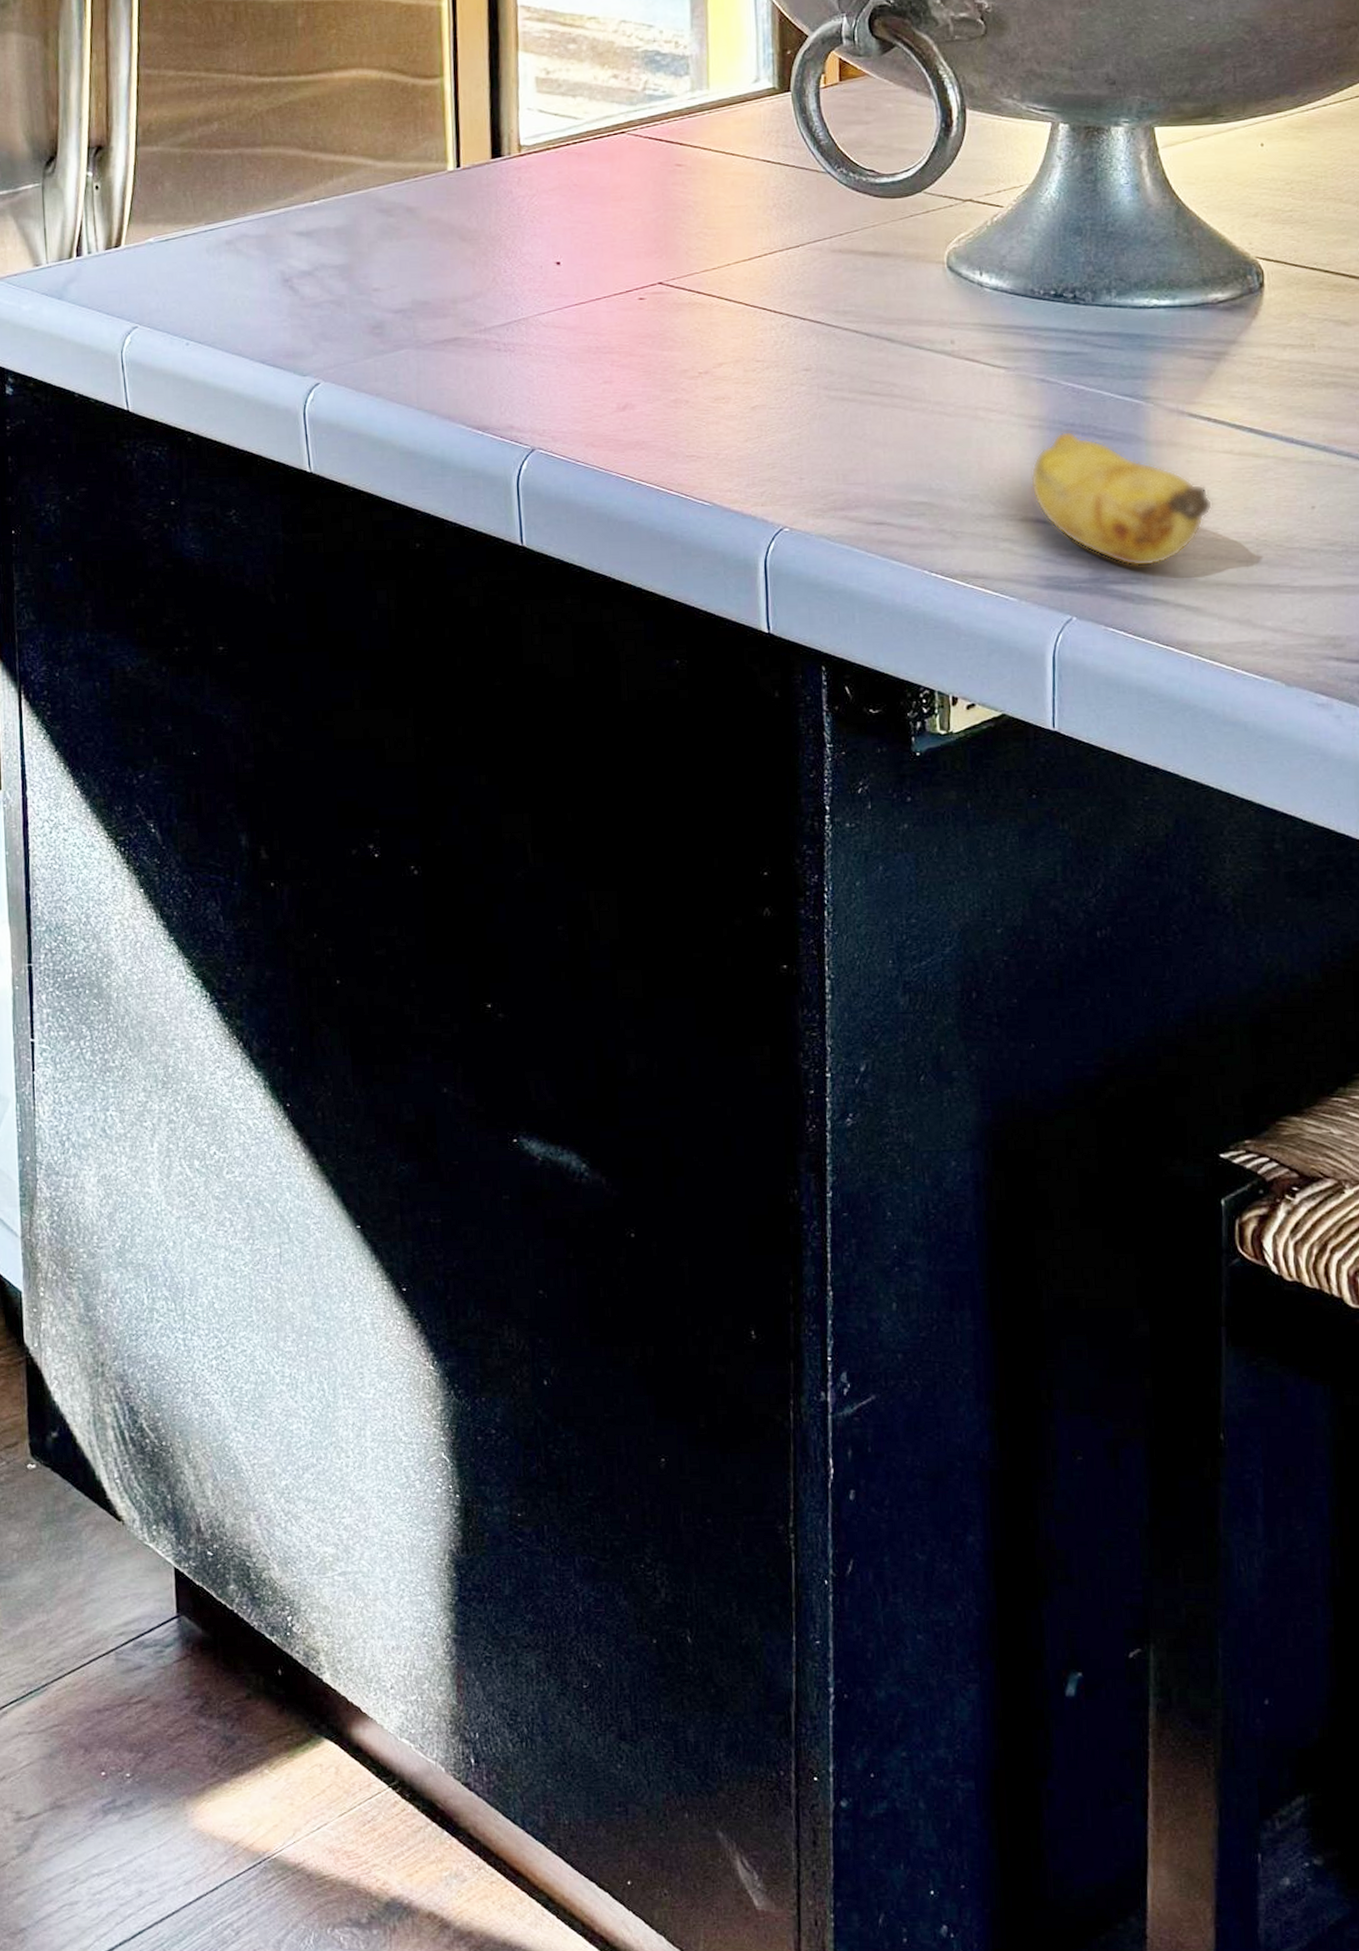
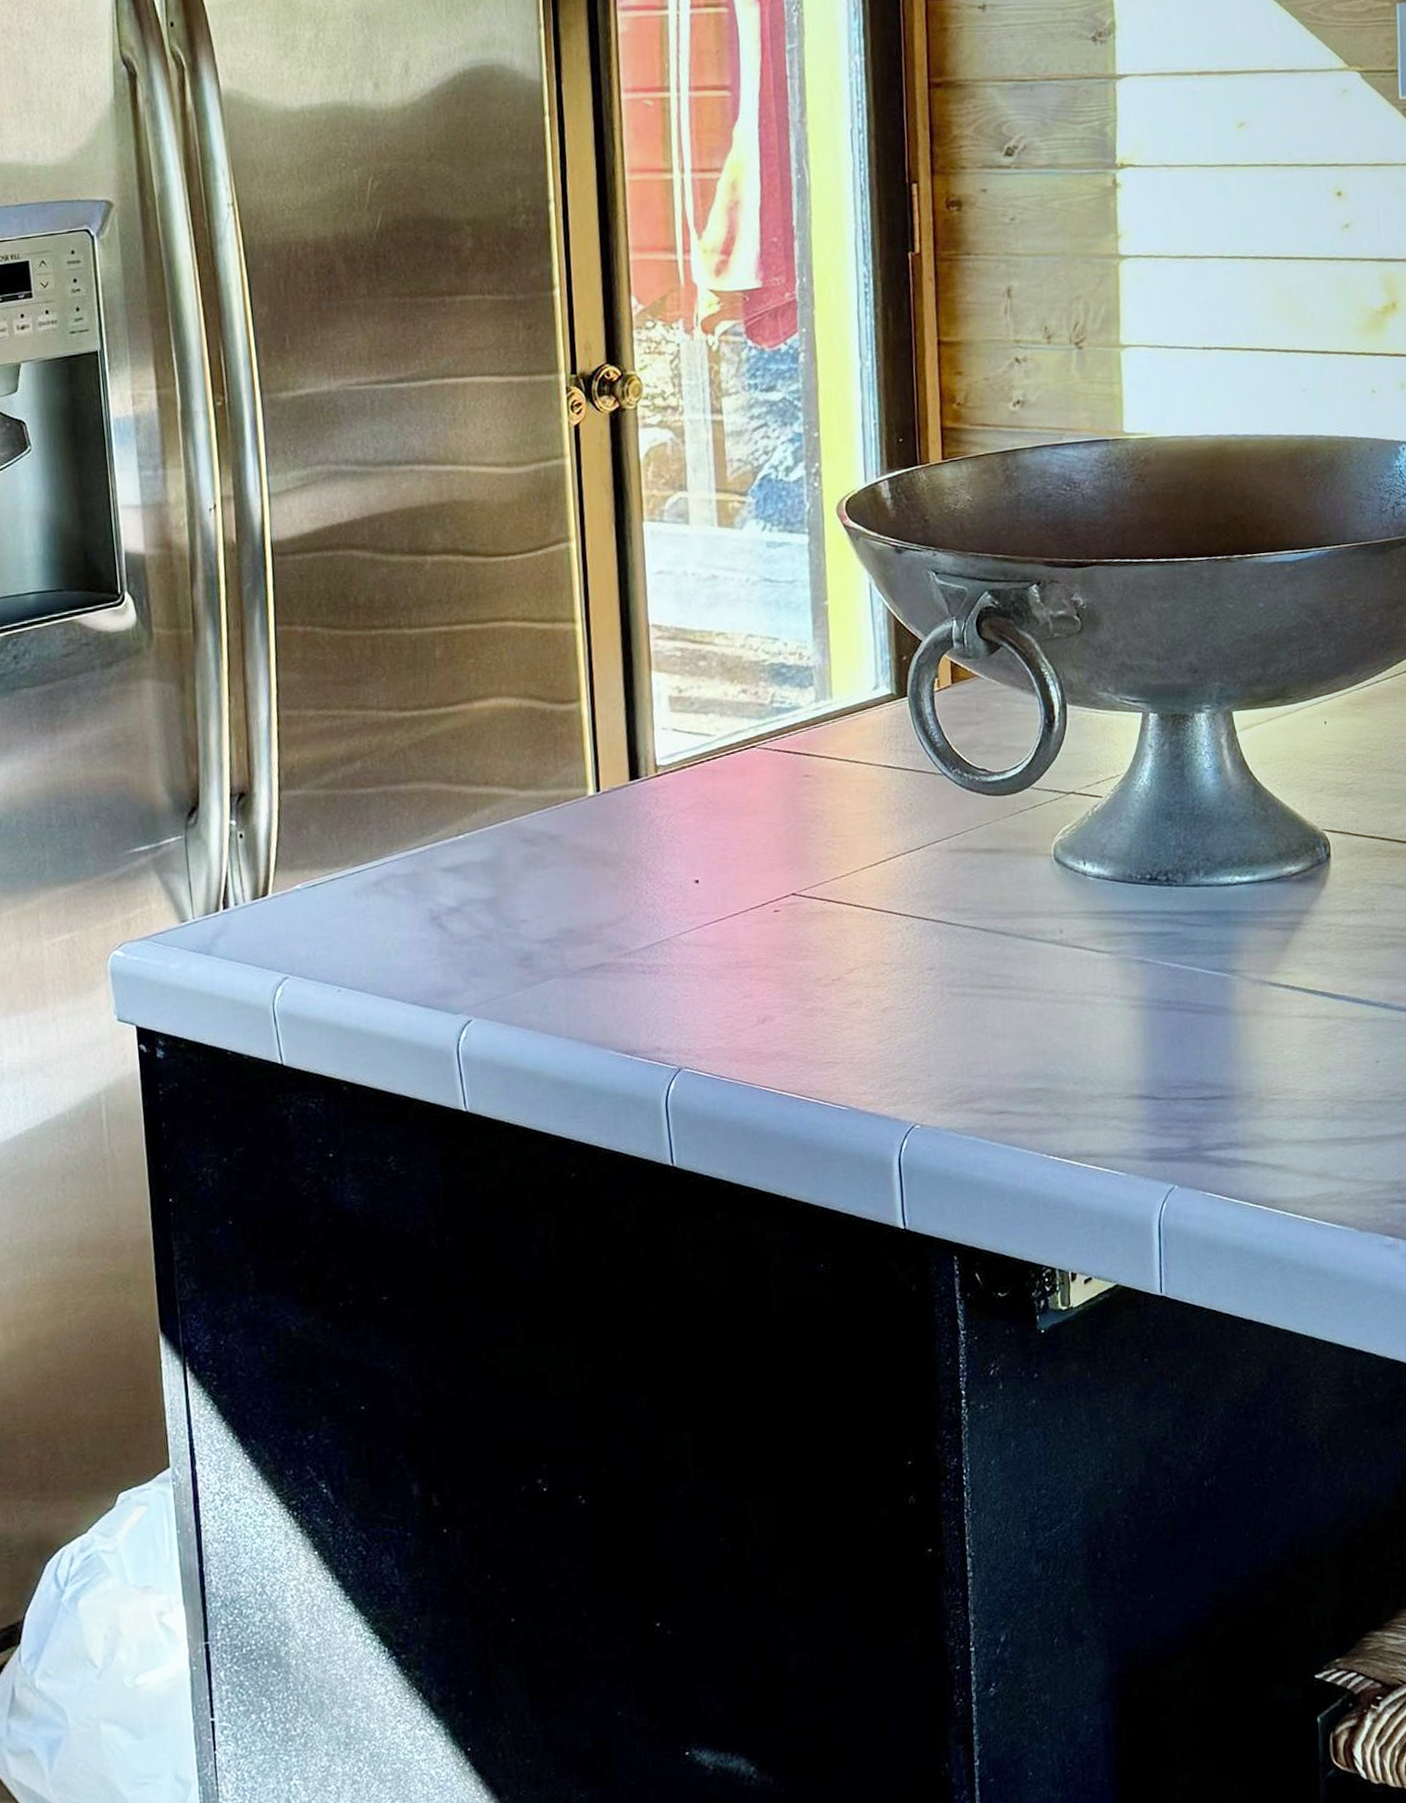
banana: present [1030,430,1213,567] -> none [1133,1008,1293,1132]

